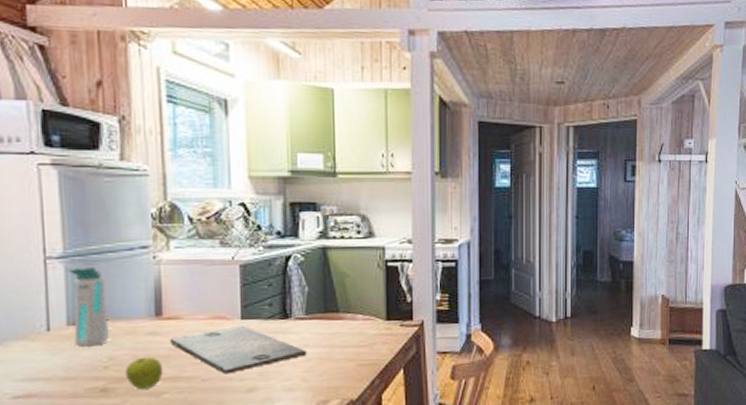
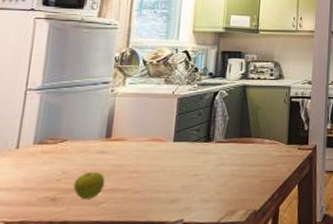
water bottle: present [66,267,110,347] -> none [36,97,71,162]
cutting board: present [169,326,308,374] -> none [113,147,223,187]

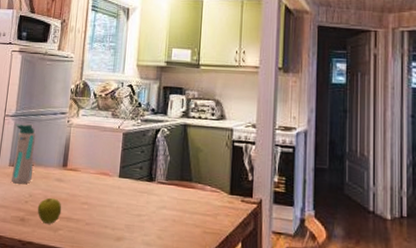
water bottle: none [36,97,71,162] -> present [11,123,36,184]

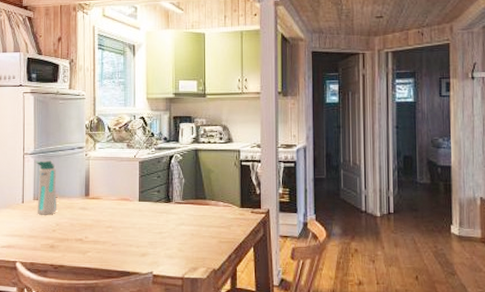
fruit: present [37,197,62,224] -> none [65,225,88,248]

